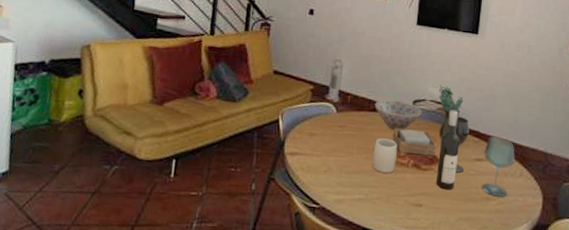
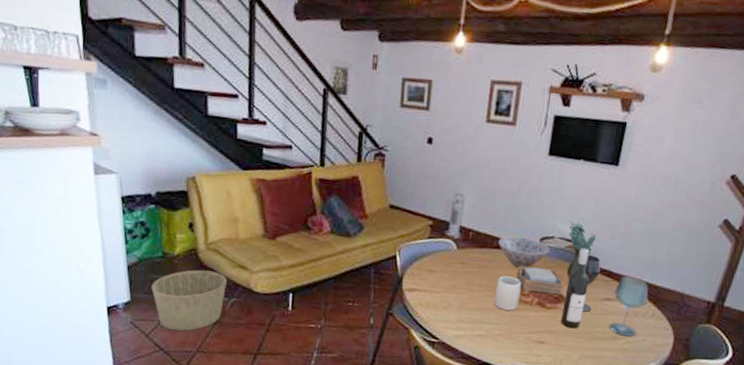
basket: none [32,137,111,203] -> present [151,270,227,331]

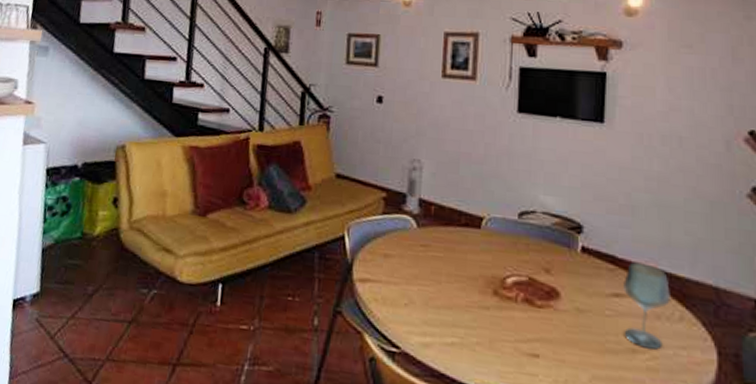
basket: present [151,270,227,331] -> none [64,254,149,332]
mug: present [494,276,522,311] -> none [467,262,501,310]
bowl: present [498,236,550,268] -> none [466,211,532,252]
napkin holder: present [516,266,564,295] -> none [493,249,556,289]
bottle: present [560,247,590,329] -> none [556,225,588,337]
vase: present [567,221,596,280] -> none [554,191,588,268]
wine glass: present [576,254,601,312] -> none [569,234,601,312]

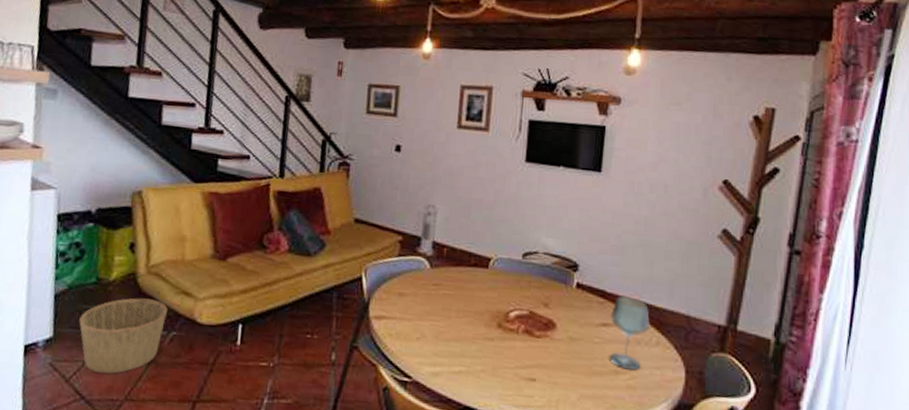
basket: none [64,254,149,332] -> present [79,298,168,374]

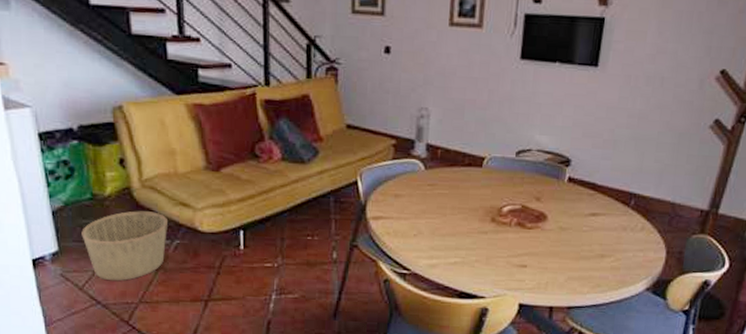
wine glass: present [610,295,650,371] -> none [597,186,637,254]

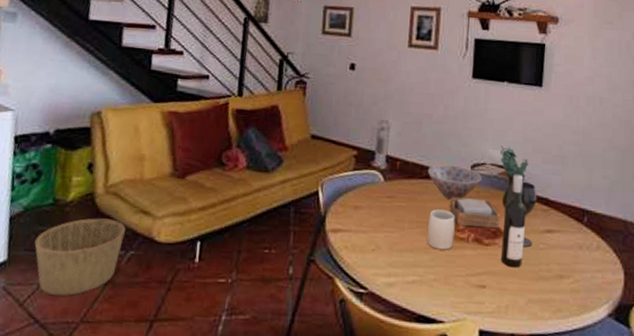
bowl: none [469,151,527,186] -> present [427,164,482,200]
mug: none [469,196,498,234] -> present [426,209,455,250]
napkin holder: none [492,184,545,213] -> present [449,197,501,229]
bottle: none [542,159,572,249] -> present [500,174,527,268]
vase: none [547,130,577,196] -> present [500,145,528,211]
wine glass: none [557,166,584,229] -> present [512,181,537,247]

